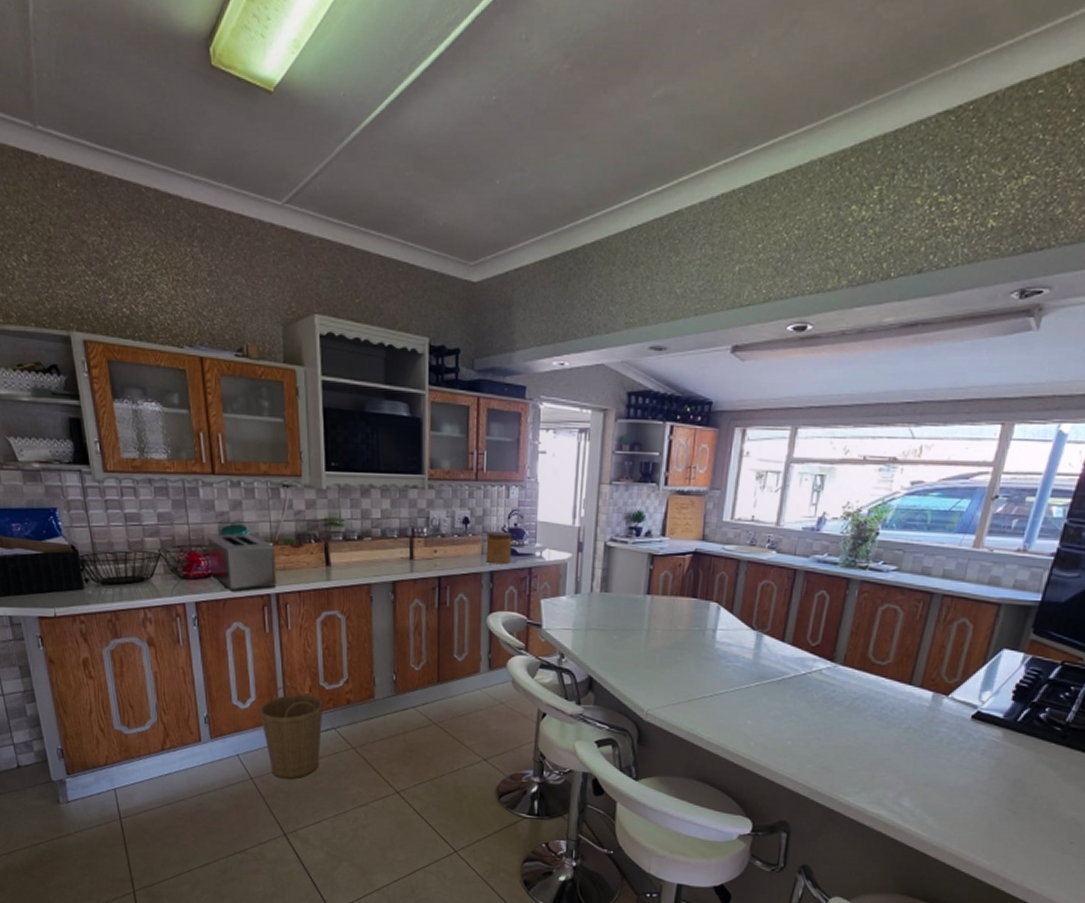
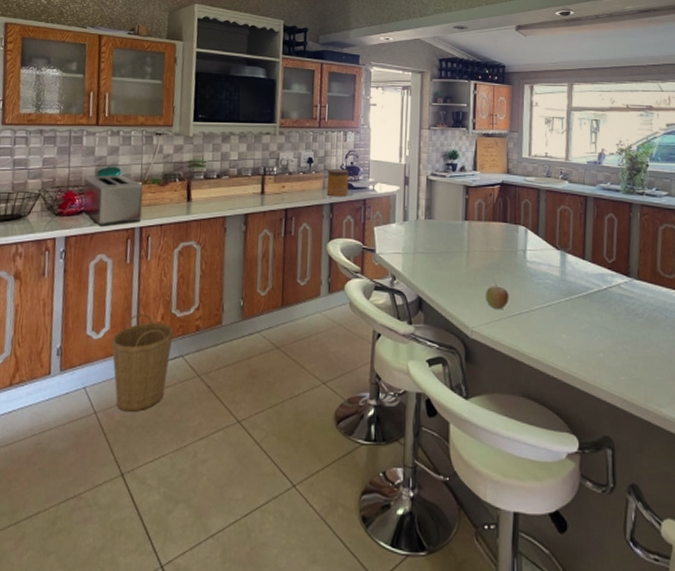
fruit: none [664,665,692,692] -> present [485,283,509,309]

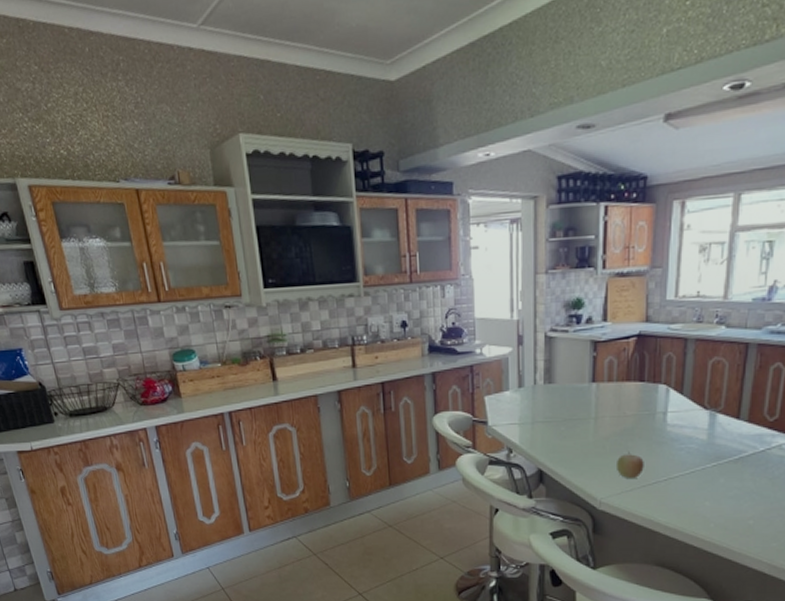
toaster: present [83,174,144,228] -> none [159,356,229,415]
basket: present [111,314,174,412] -> none [224,499,284,587]
jar: present [326,168,349,197] -> none [425,331,452,365]

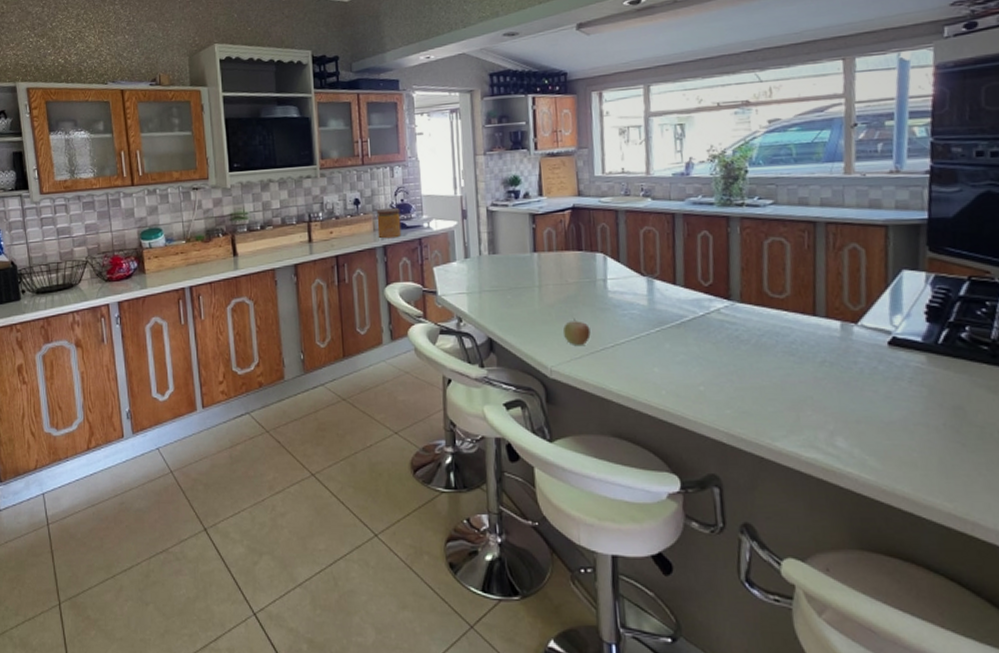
jar: none [425,331,452,365] -> present [376,207,402,239]

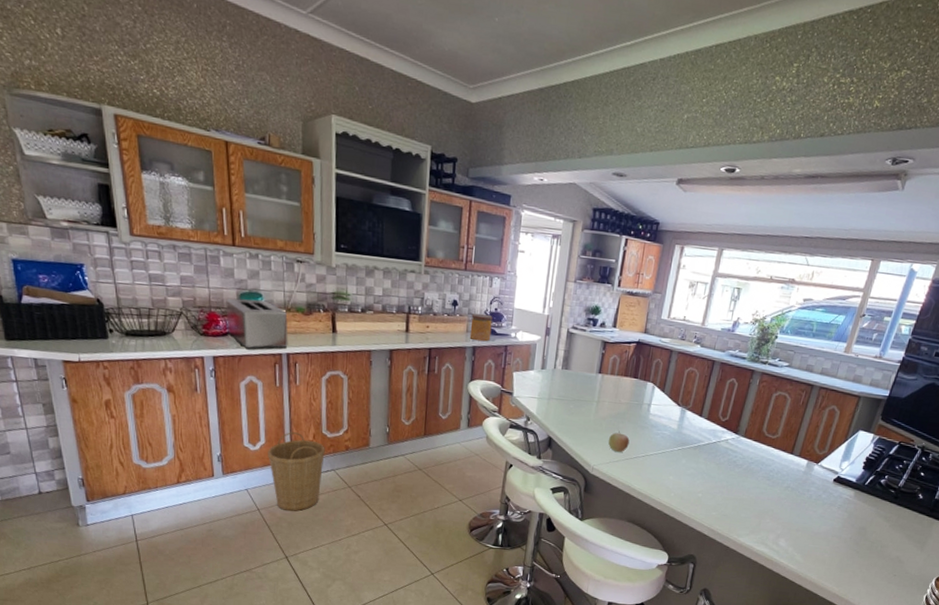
toaster: none [128,234,190,291] -> present [226,298,288,351]
basket: none [177,374,237,469] -> present [268,432,325,512]

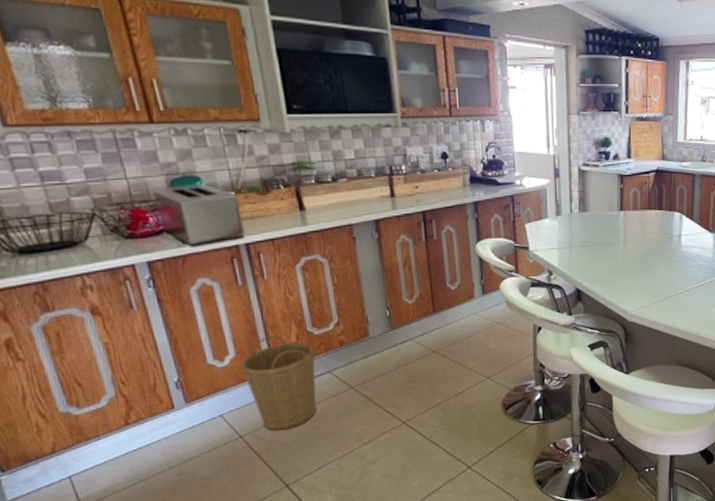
jar: present [469,313,493,342] -> none [466,163,493,195]
fruit: present [608,430,630,452] -> none [642,269,665,293]

